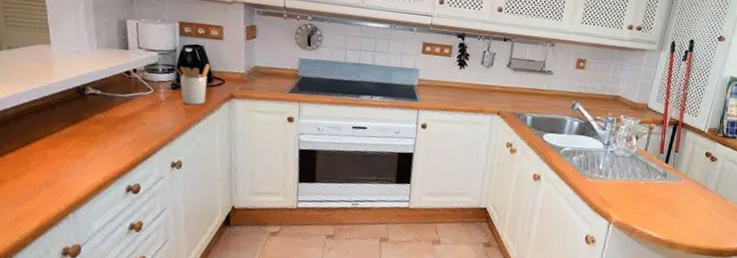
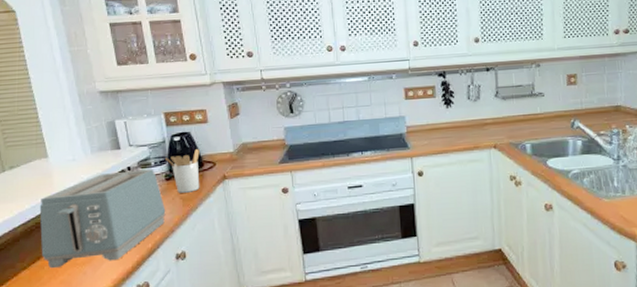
toaster: none [31,71,168,159] -> present [39,169,166,269]

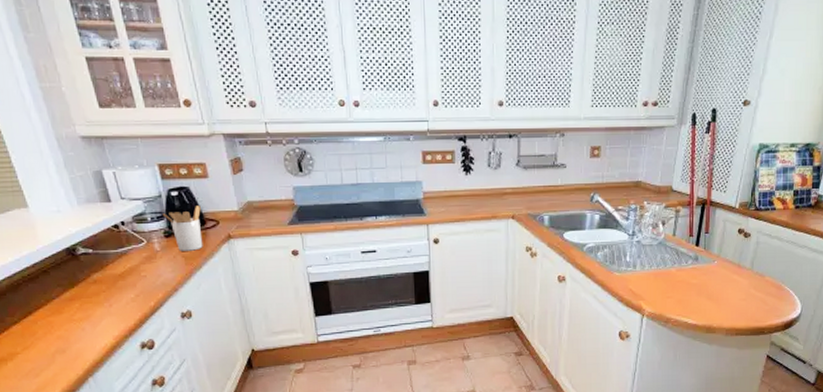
toaster: present [39,169,166,269] -> none [24,225,168,324]

